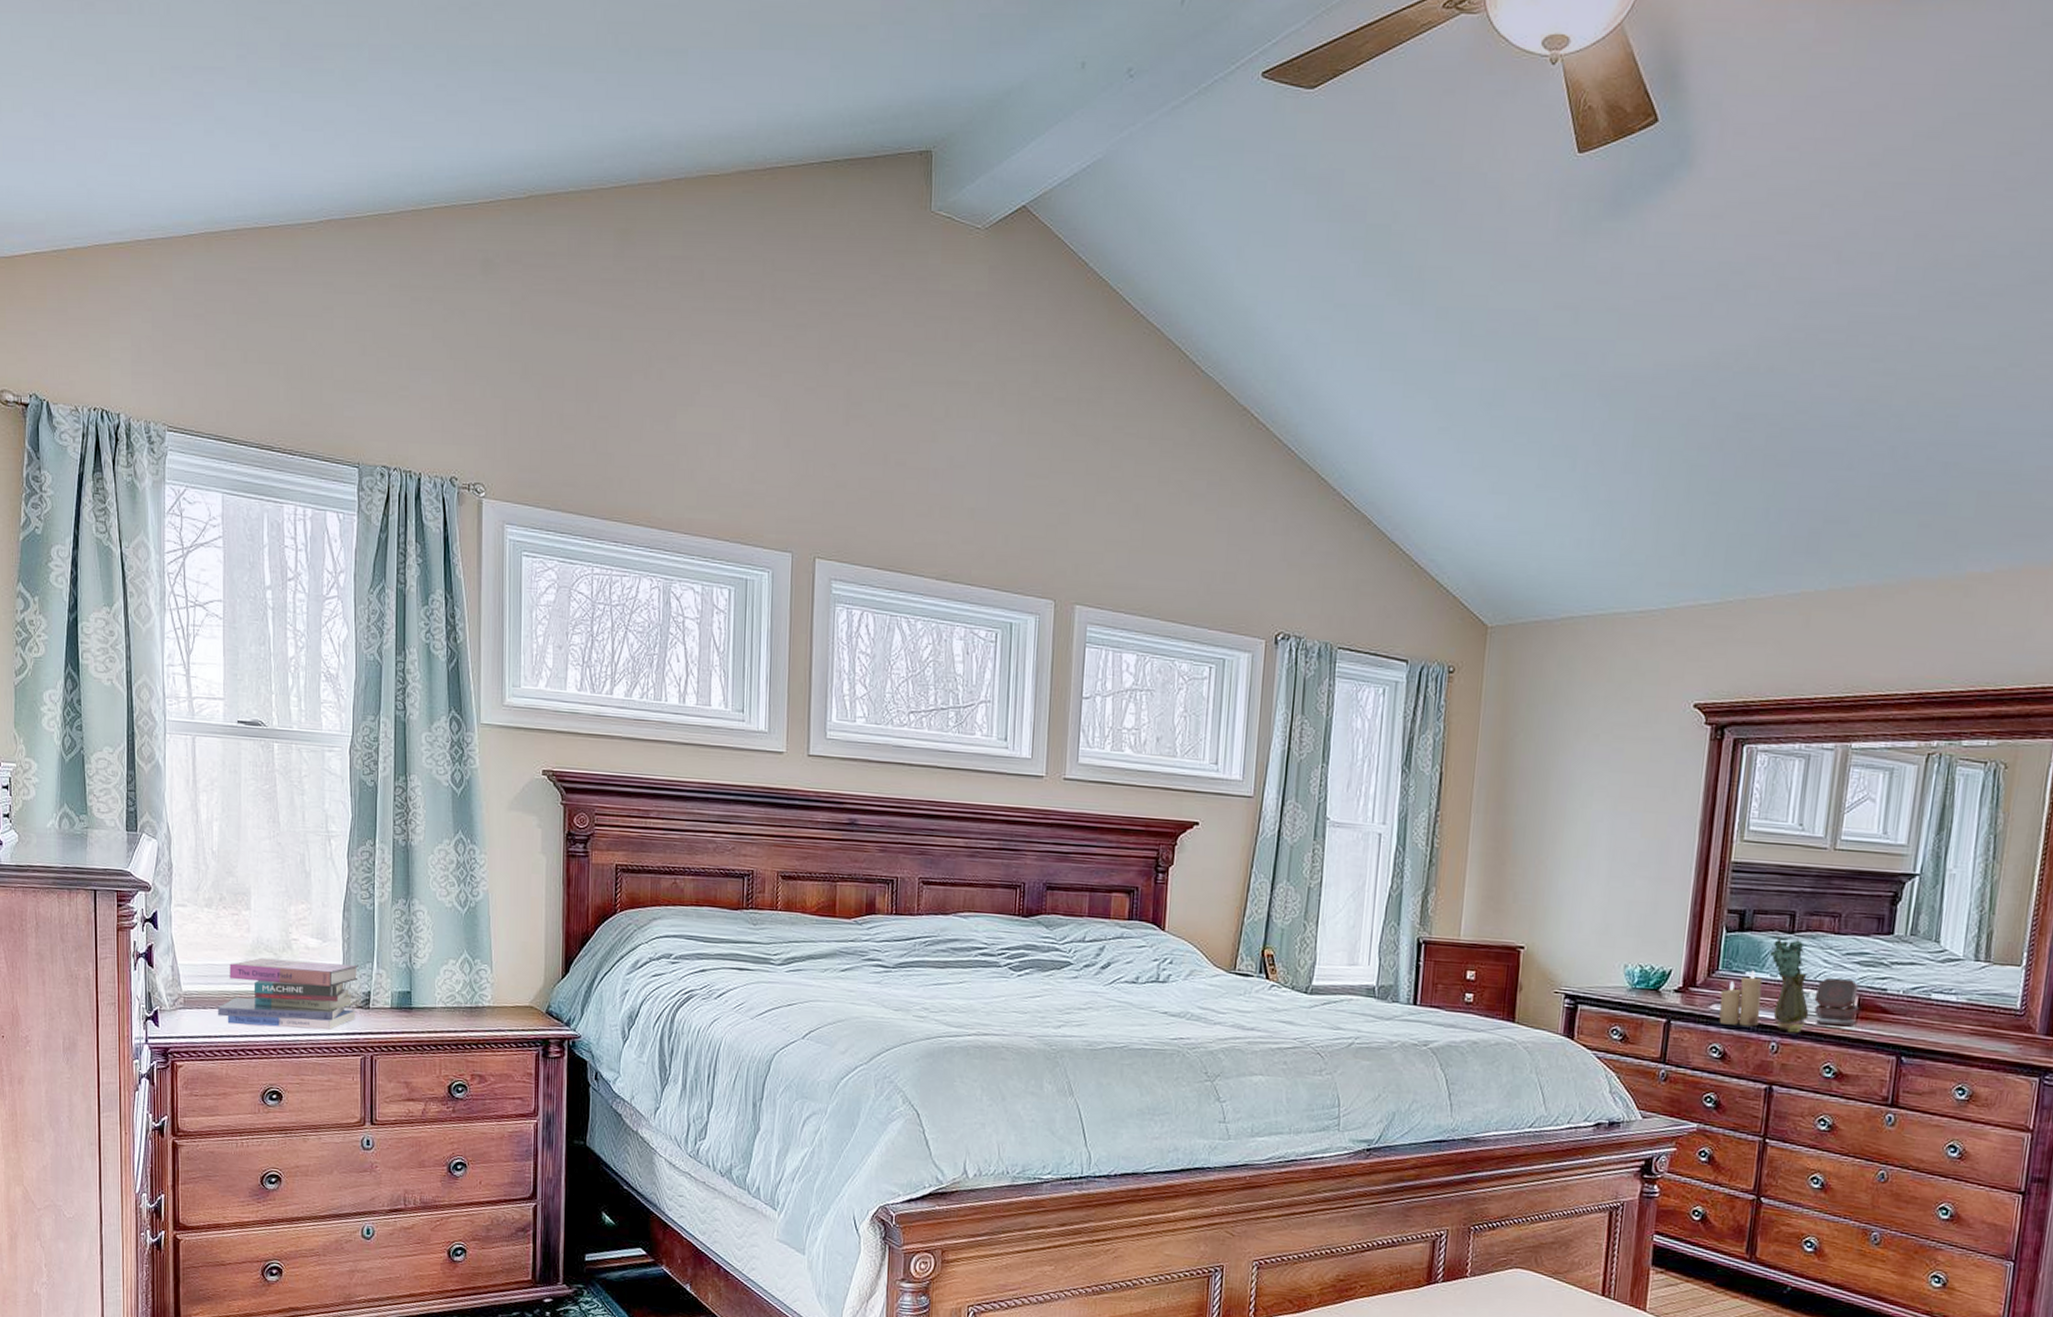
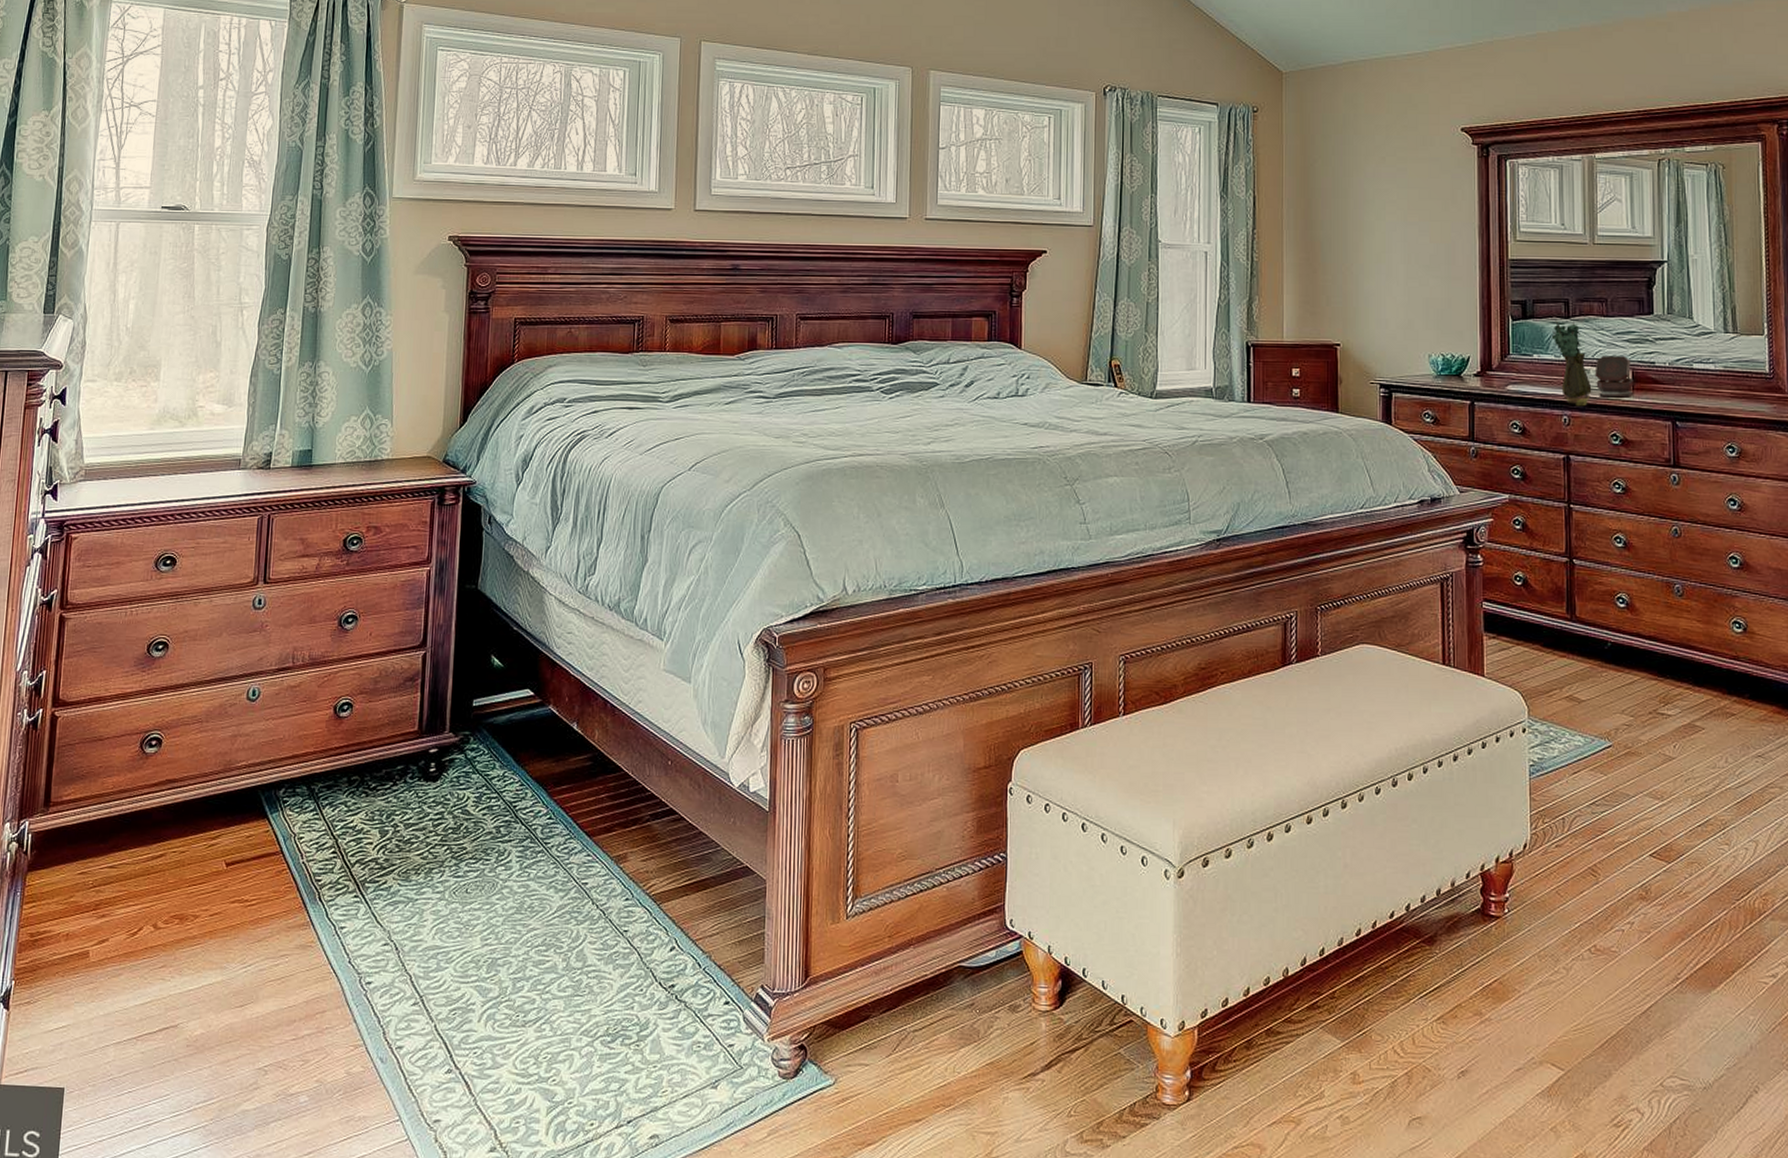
books: present [218,957,359,1030] -> none [118,426,262,493]
candle: present [1719,970,1763,1027] -> none [1514,353,1550,403]

